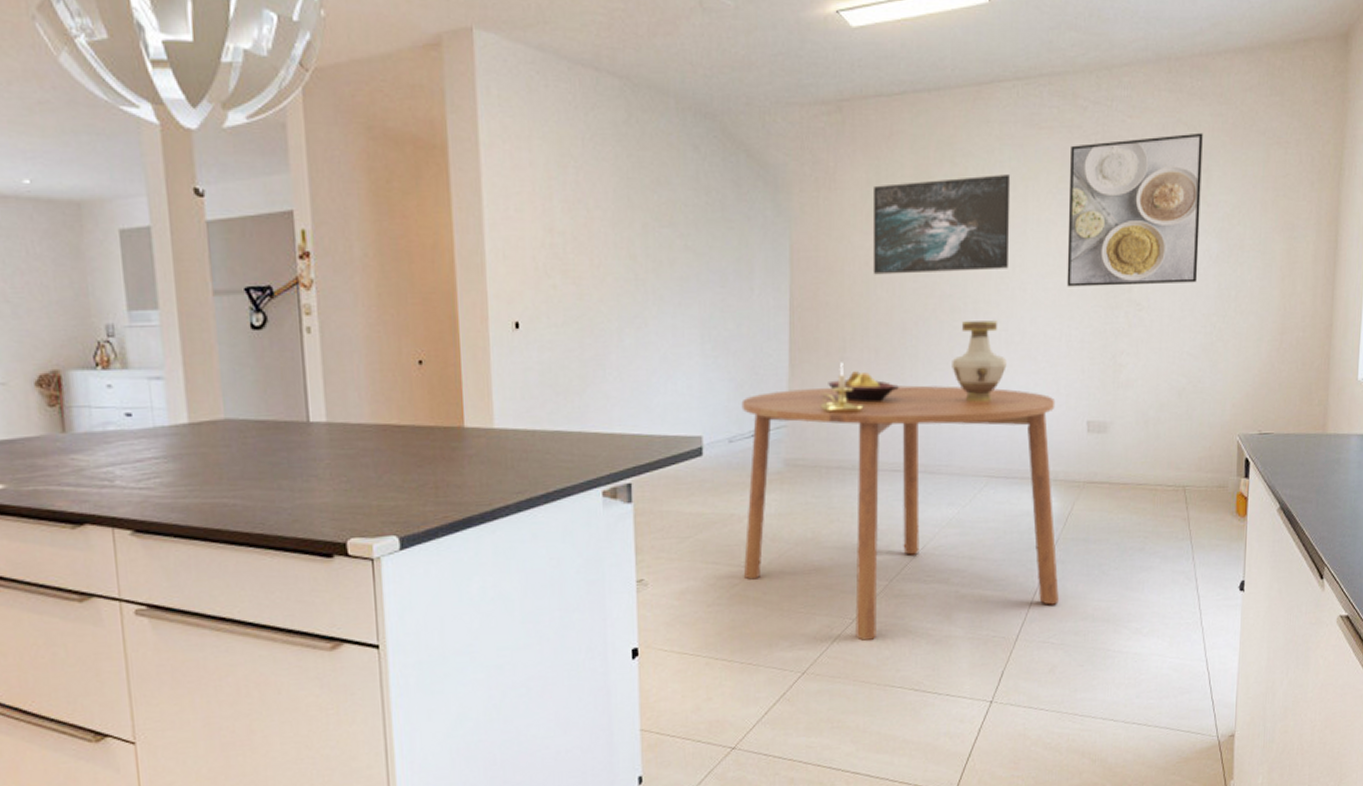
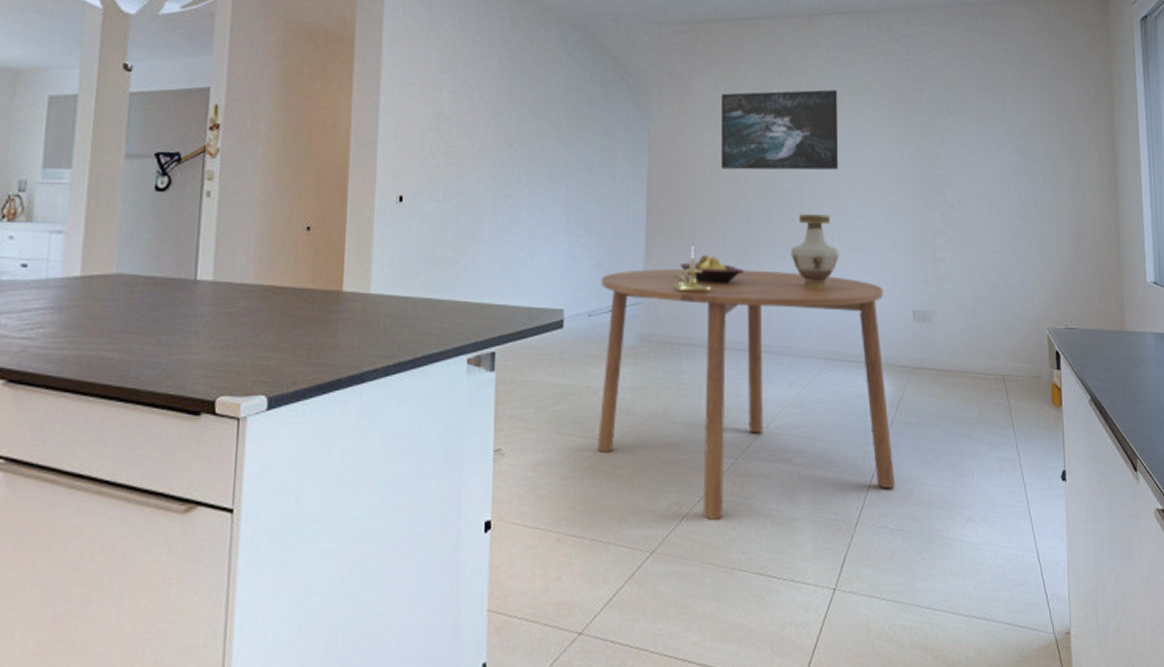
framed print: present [1066,132,1203,287] -> none [887,64,1001,190]

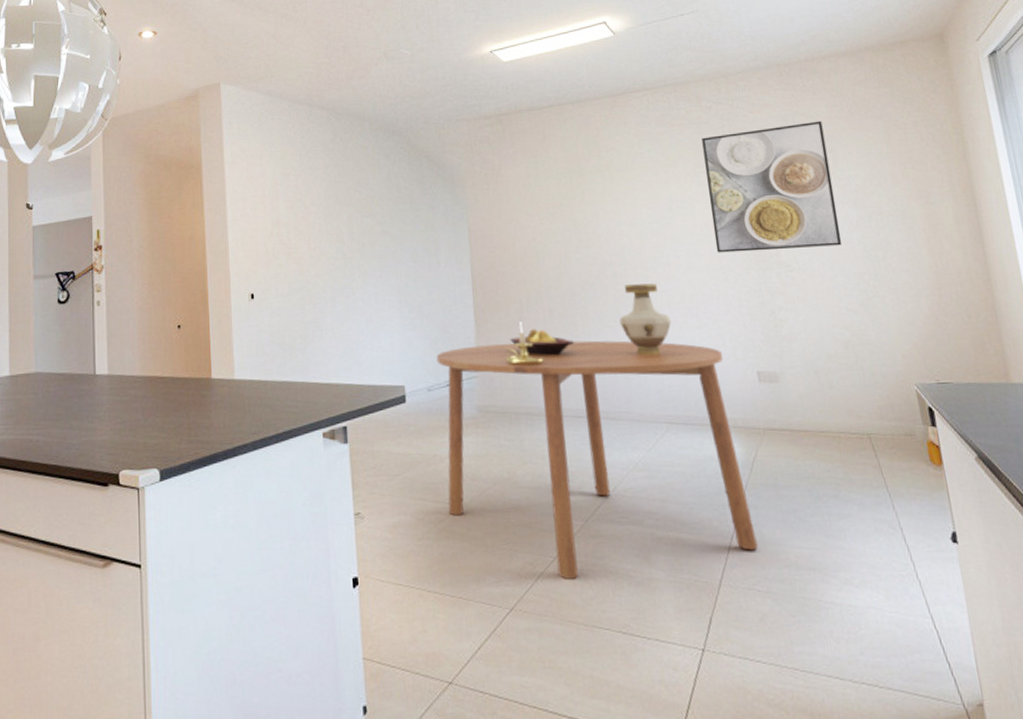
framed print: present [720,89,839,170] -> none [534,163,660,248]
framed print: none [887,64,1001,190] -> present [702,120,842,253]

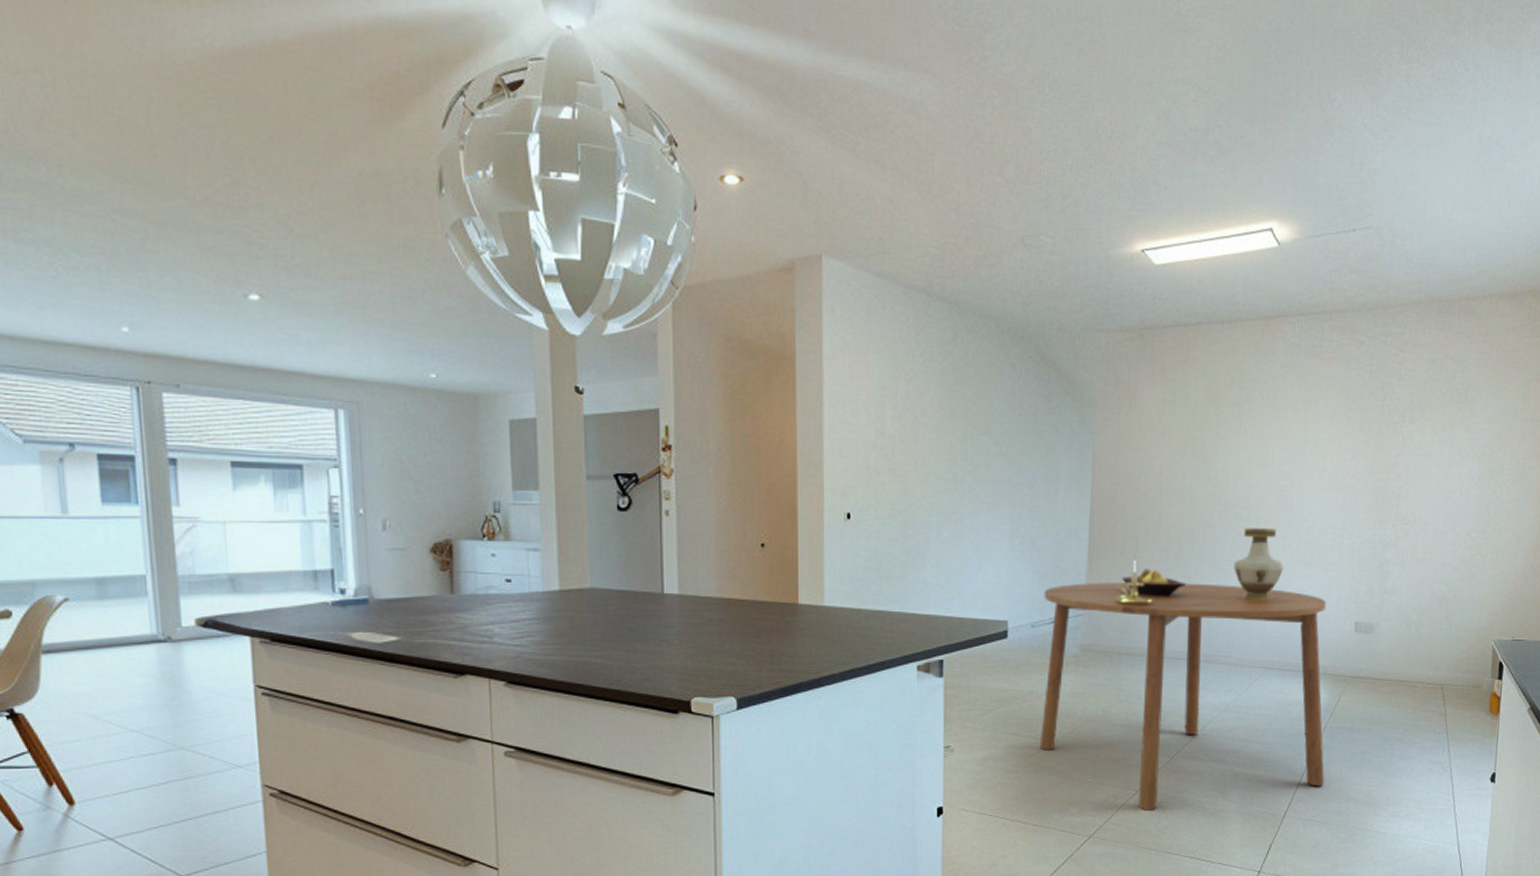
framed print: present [702,120,842,253] -> none [1340,367,1469,502]

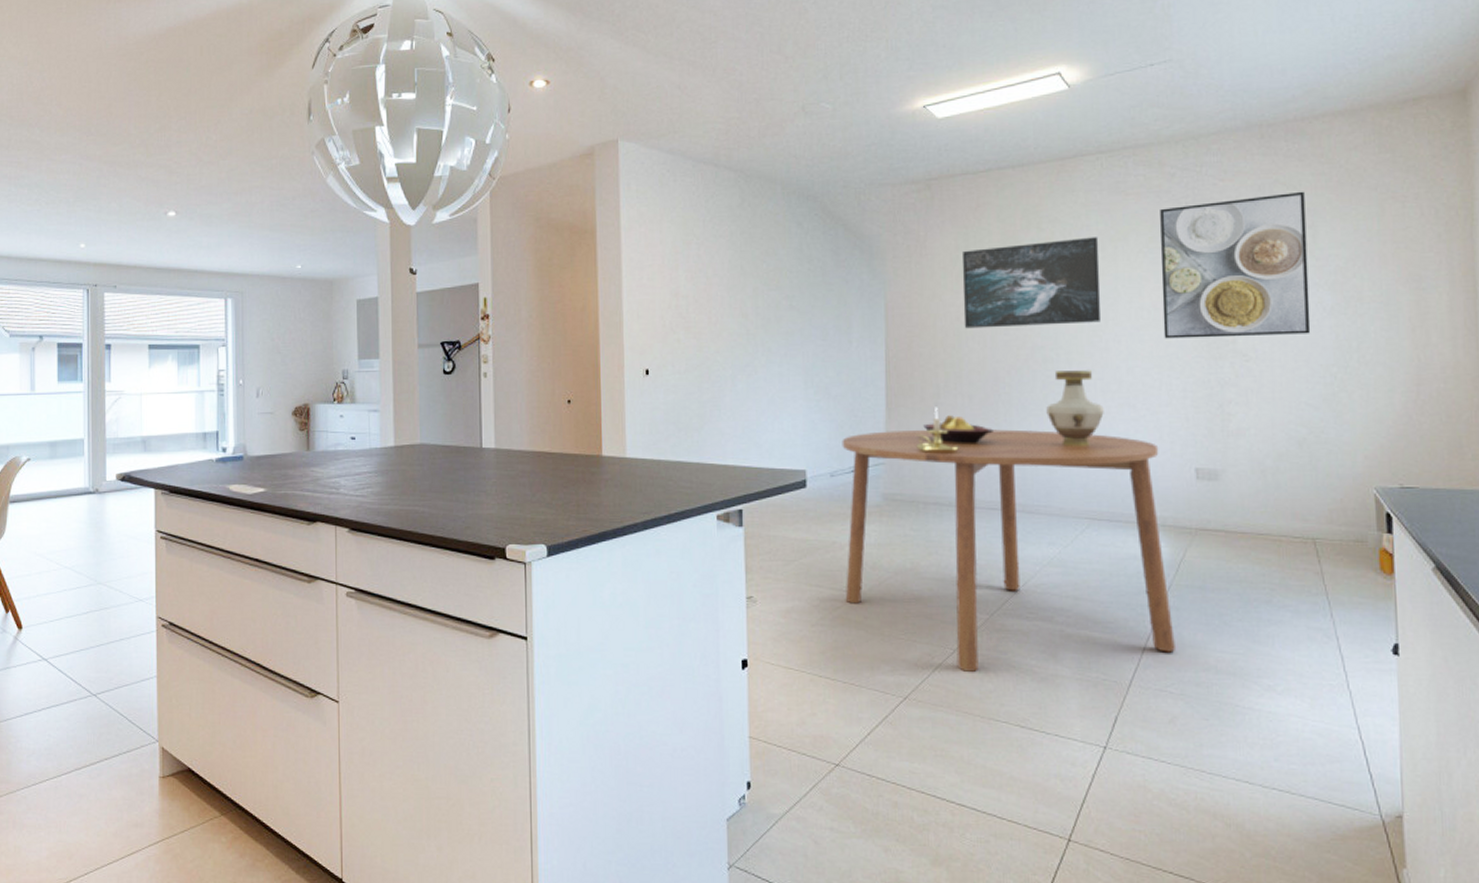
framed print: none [1166,399,1293,484] -> present [962,237,1101,329]
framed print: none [1340,367,1469,502] -> present [1160,191,1311,339]

